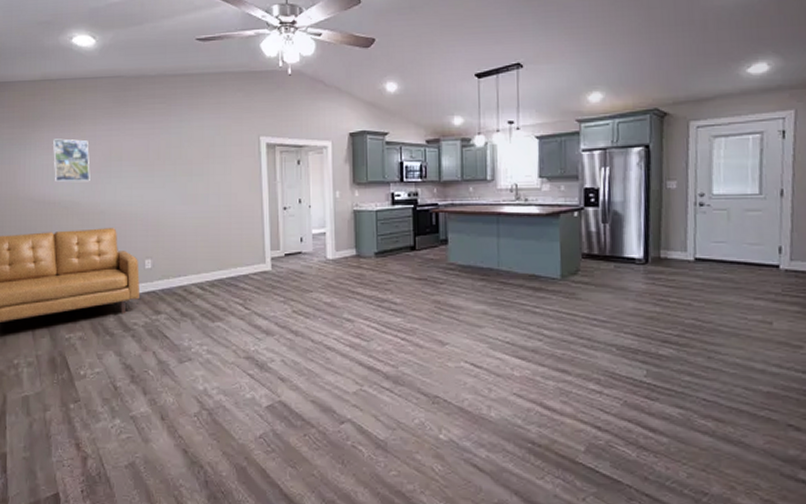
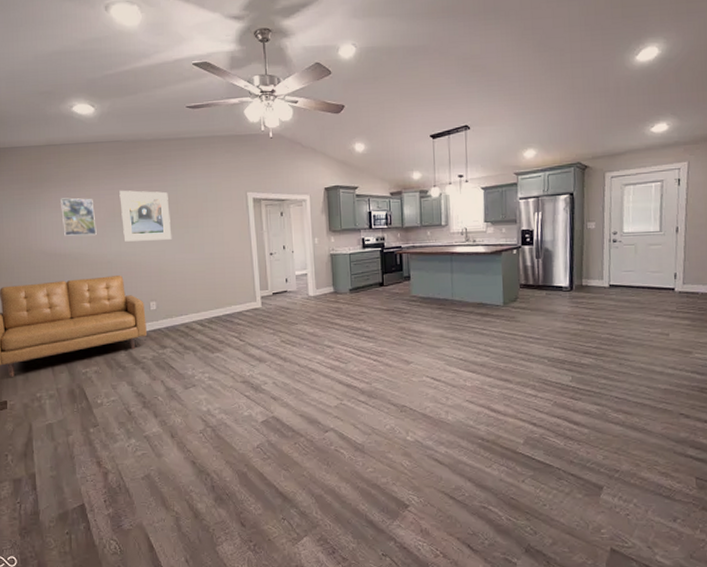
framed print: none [117,131,173,190] -> present [119,190,172,242]

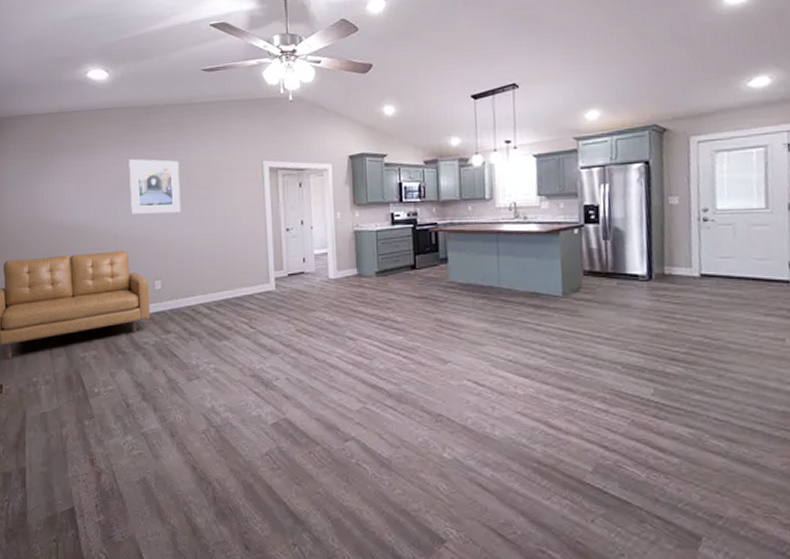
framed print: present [61,198,97,236] -> none [69,167,104,207]

